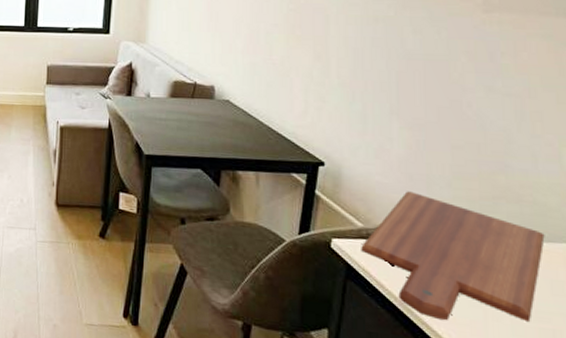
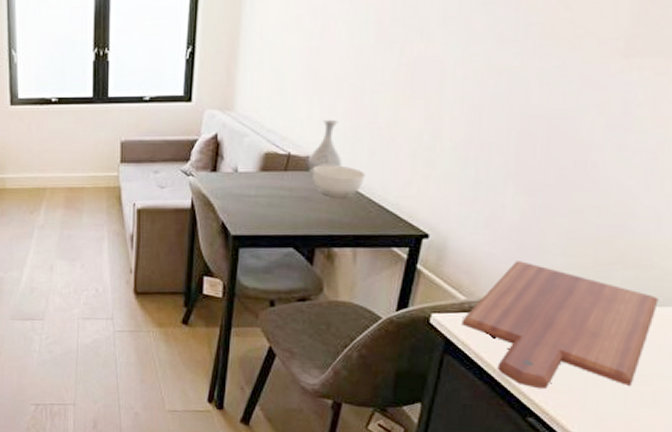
vase: none [211,54,242,99] -> present [307,119,342,171]
bowl: none [216,94,264,125] -> present [311,165,365,198]

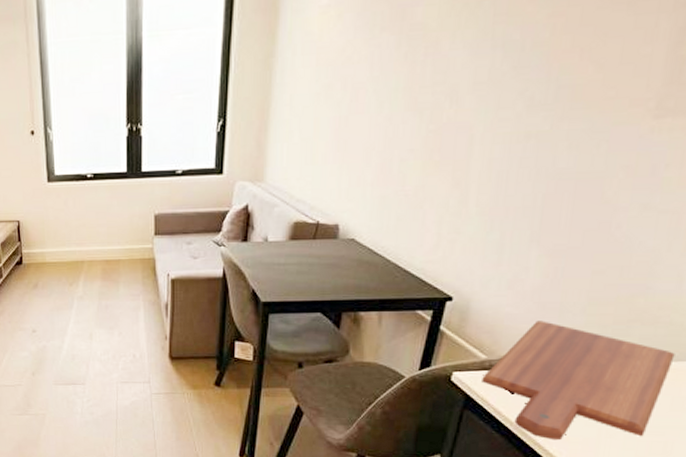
vase: present [307,119,342,171] -> none [335,187,369,239]
bowl: present [311,165,365,198] -> none [339,232,392,264]

